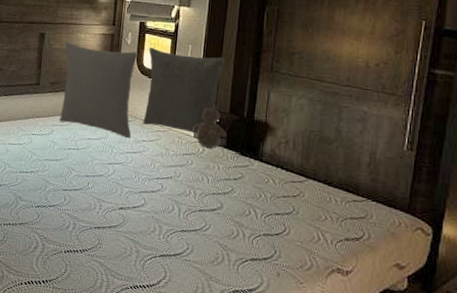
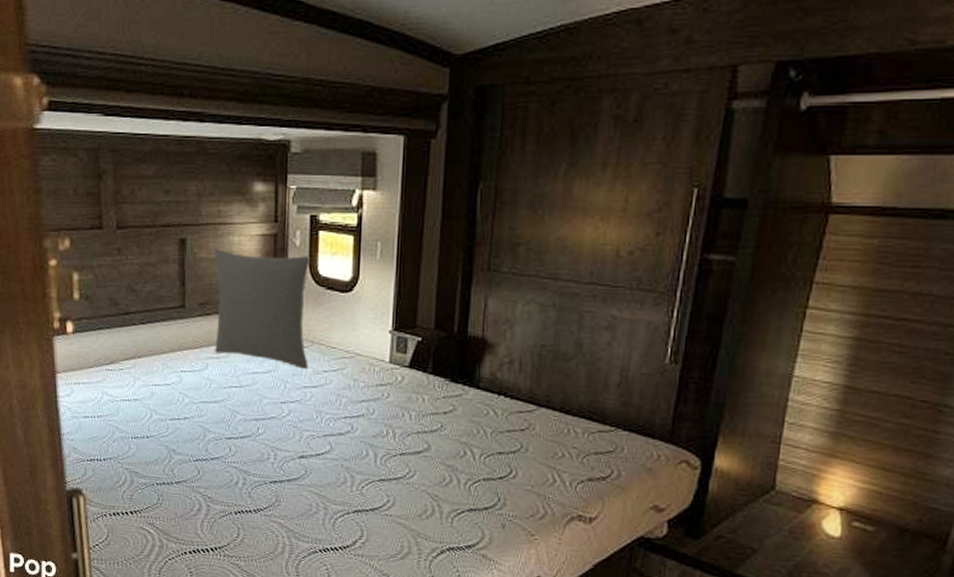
pillow: present [143,47,225,135] -> none [322,248,426,359]
stuffed bear: present [192,103,227,148] -> none [386,318,432,375]

